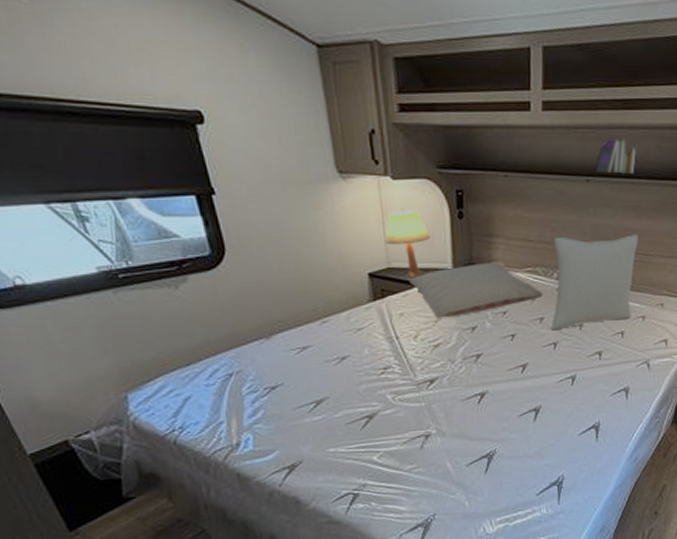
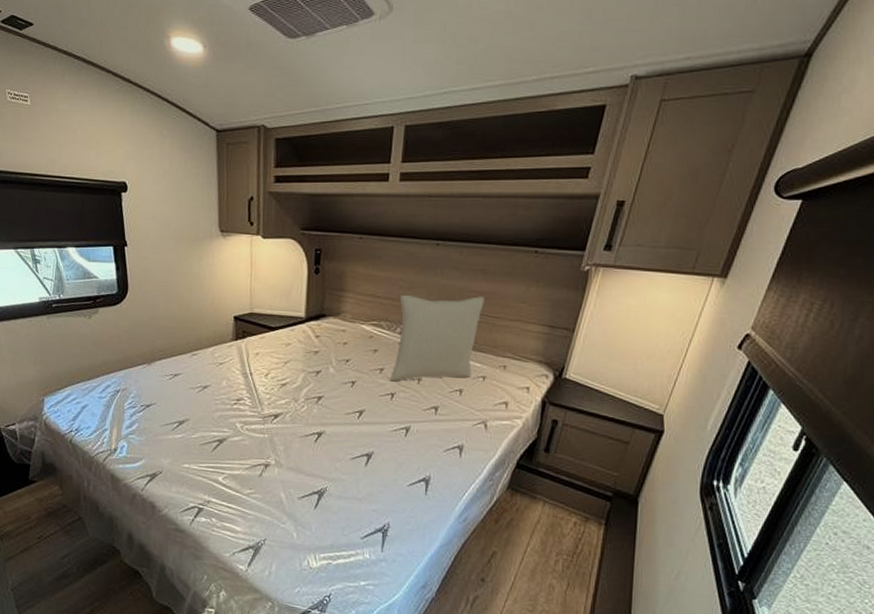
table lamp: present [385,210,431,279] -> none [251,265,289,324]
pillow: present [409,263,543,318] -> none [267,314,385,361]
books: present [596,138,637,174] -> none [446,205,490,239]

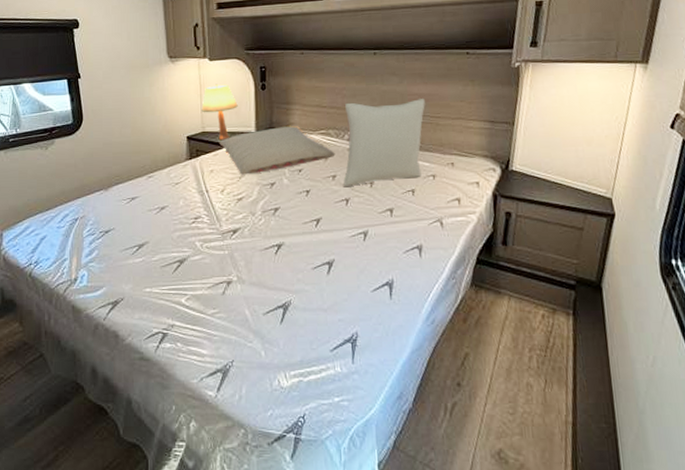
table lamp: none [251,265,289,324] -> present [201,84,238,141]
pillow: none [267,314,385,361] -> present [219,126,335,175]

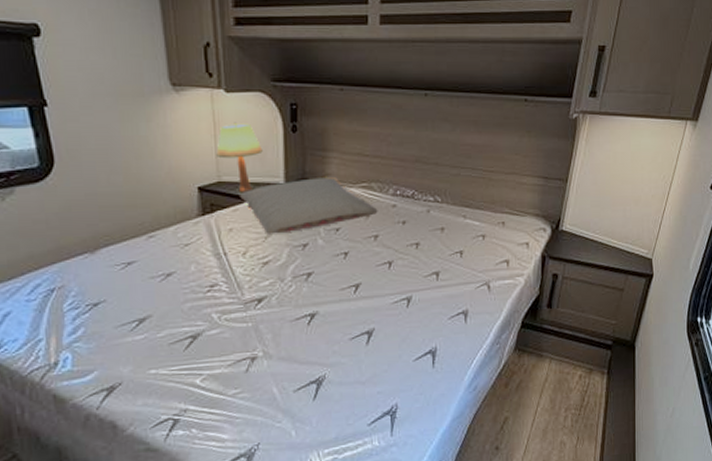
pillow: present [343,99,425,186] -> none [386,150,478,248]

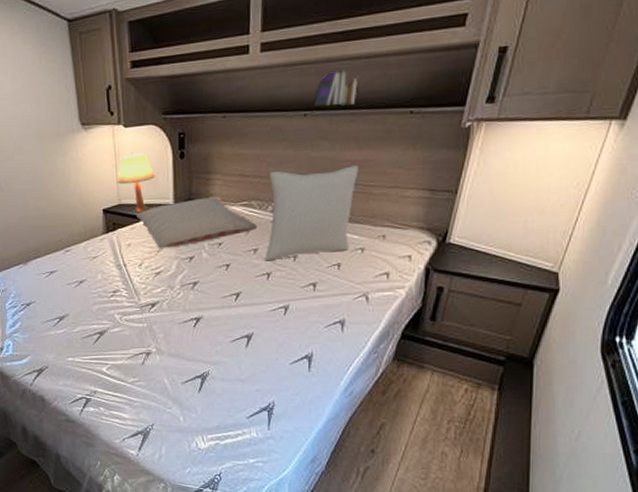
pillow: none [386,150,478,248] -> present [265,165,358,260]
books: none [434,51,477,88] -> present [314,69,359,107]

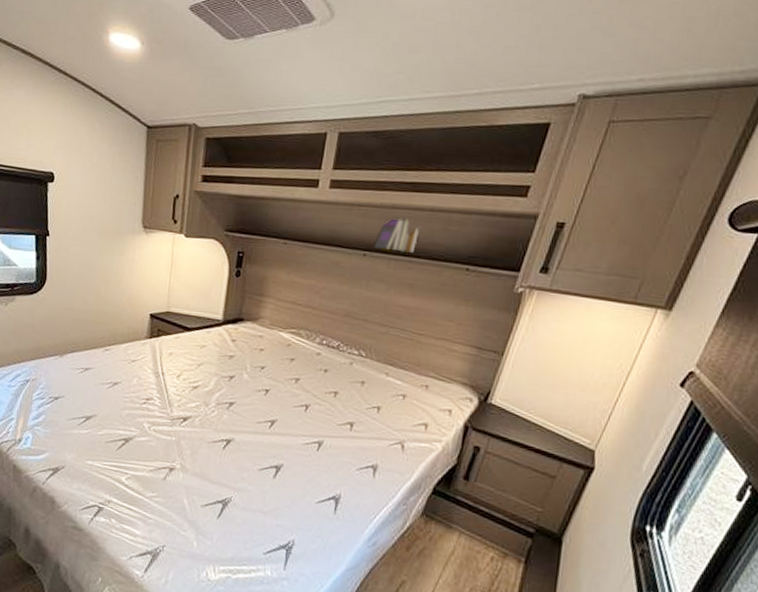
table lamp: present [117,153,155,214] -> none [169,264,208,324]
pillow: present [136,197,258,249] -> none [183,318,303,364]
pillow: present [265,165,358,260] -> none [306,304,410,395]

